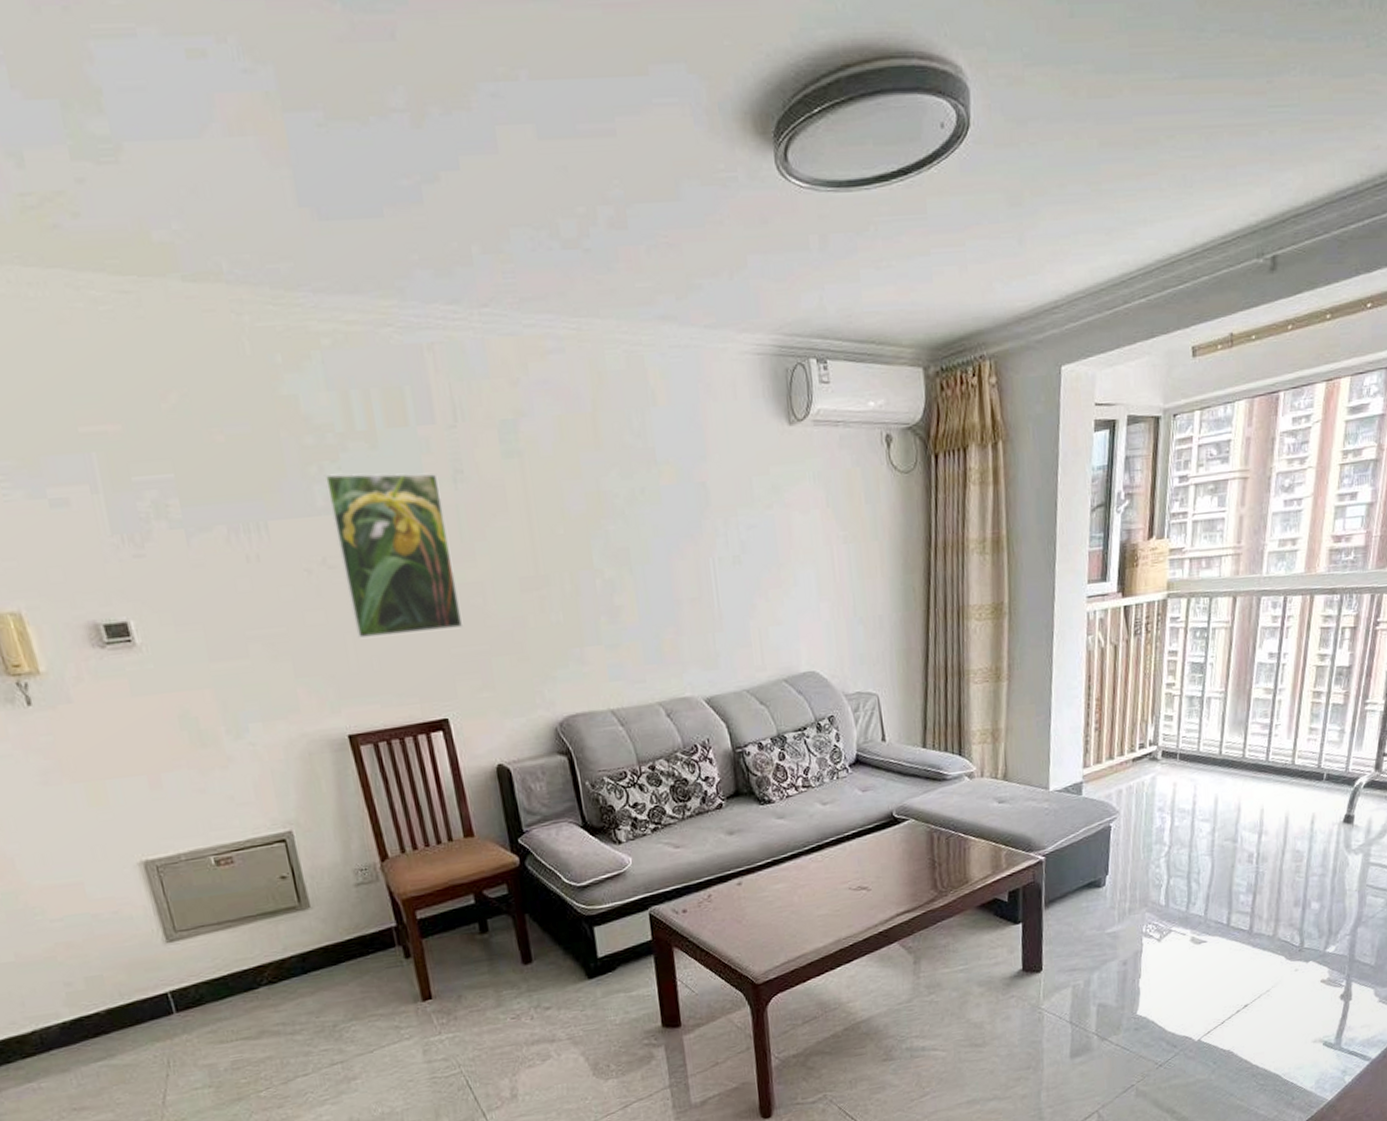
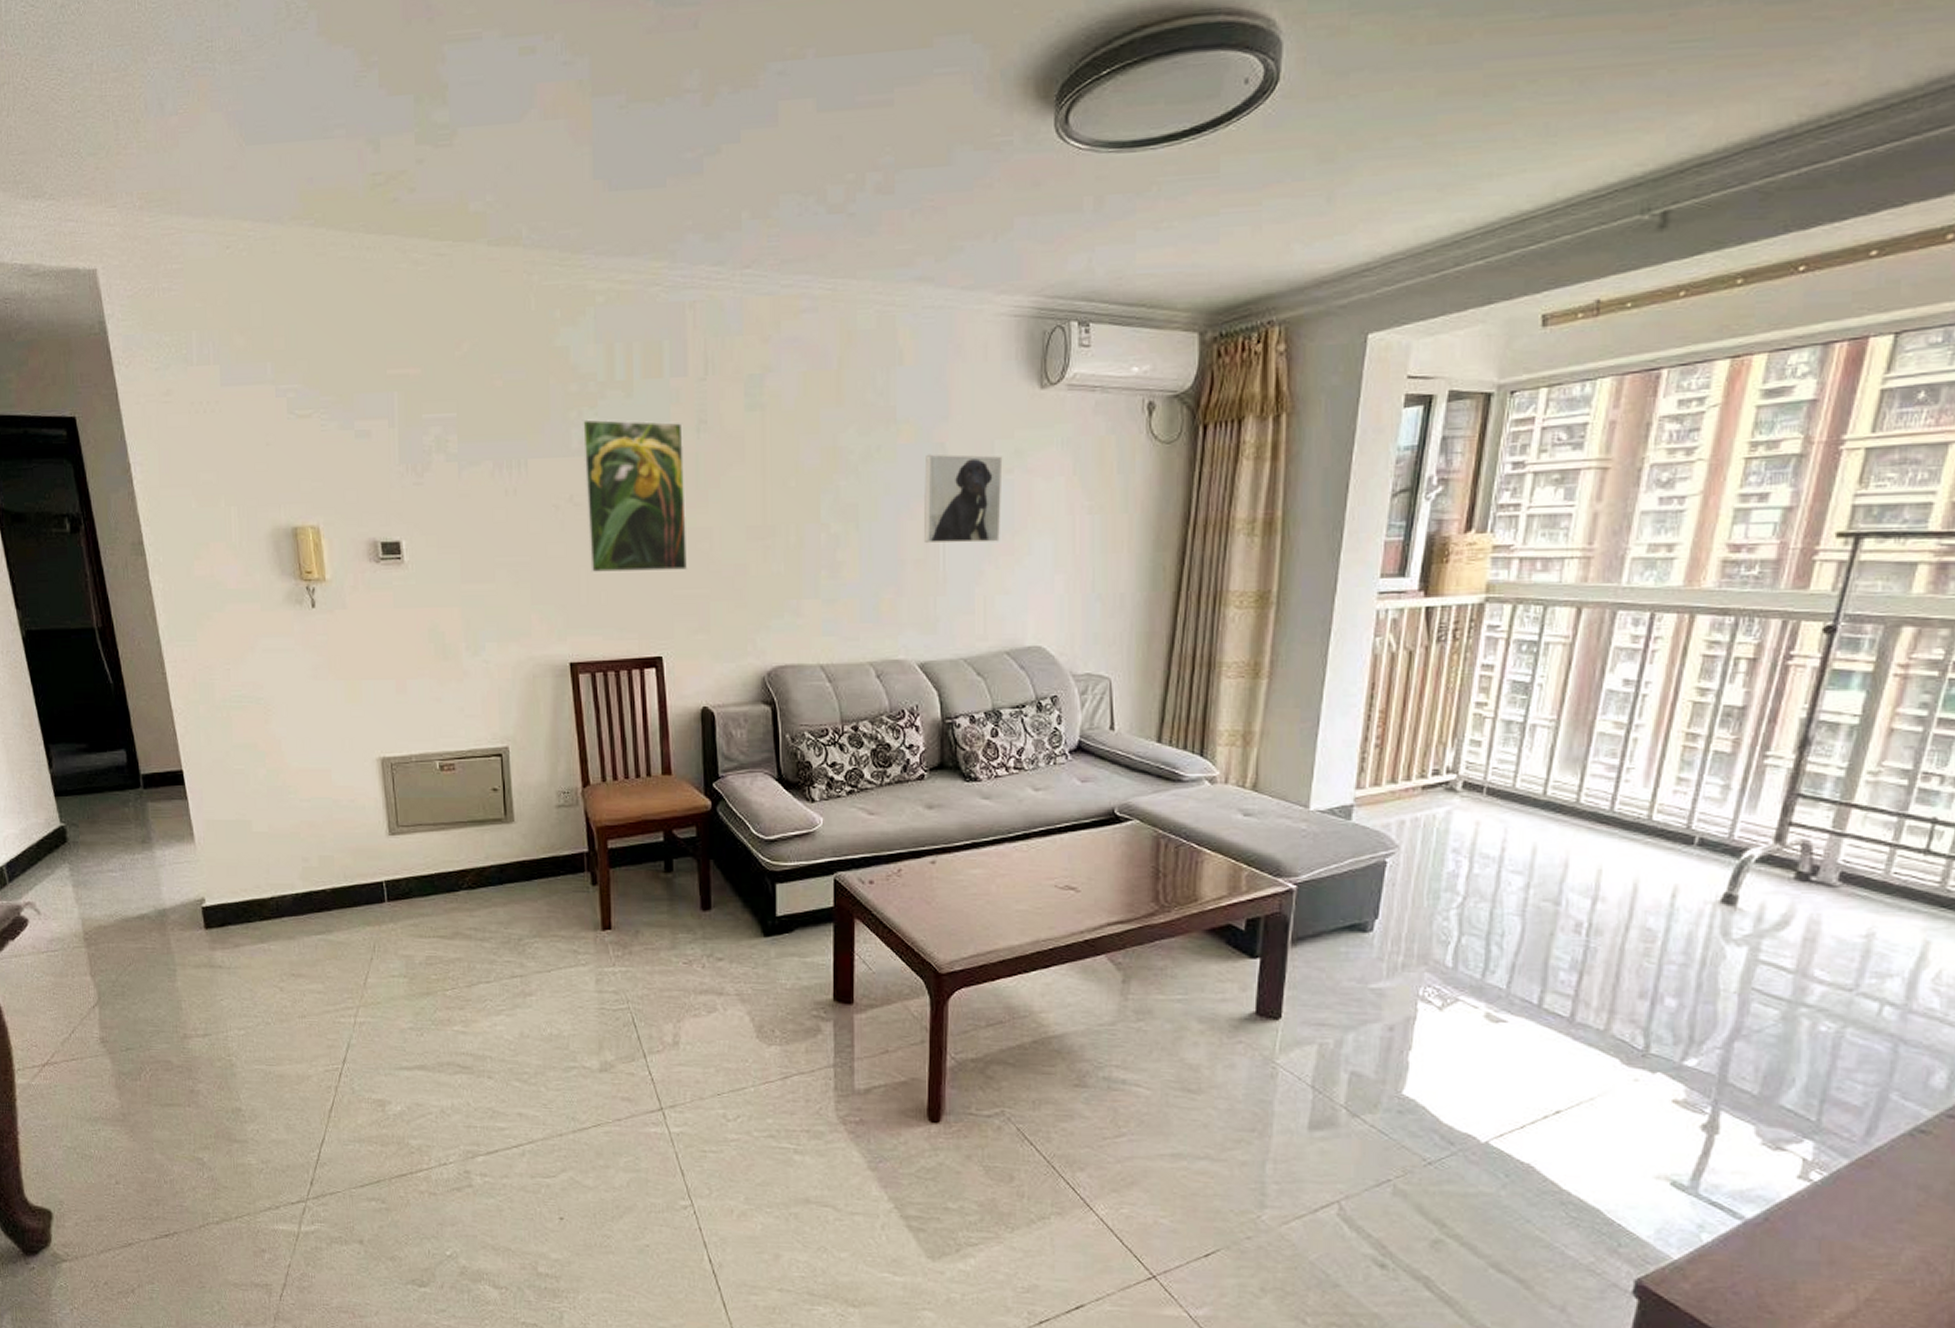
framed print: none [689,492,767,582] -> present [924,454,1003,544]

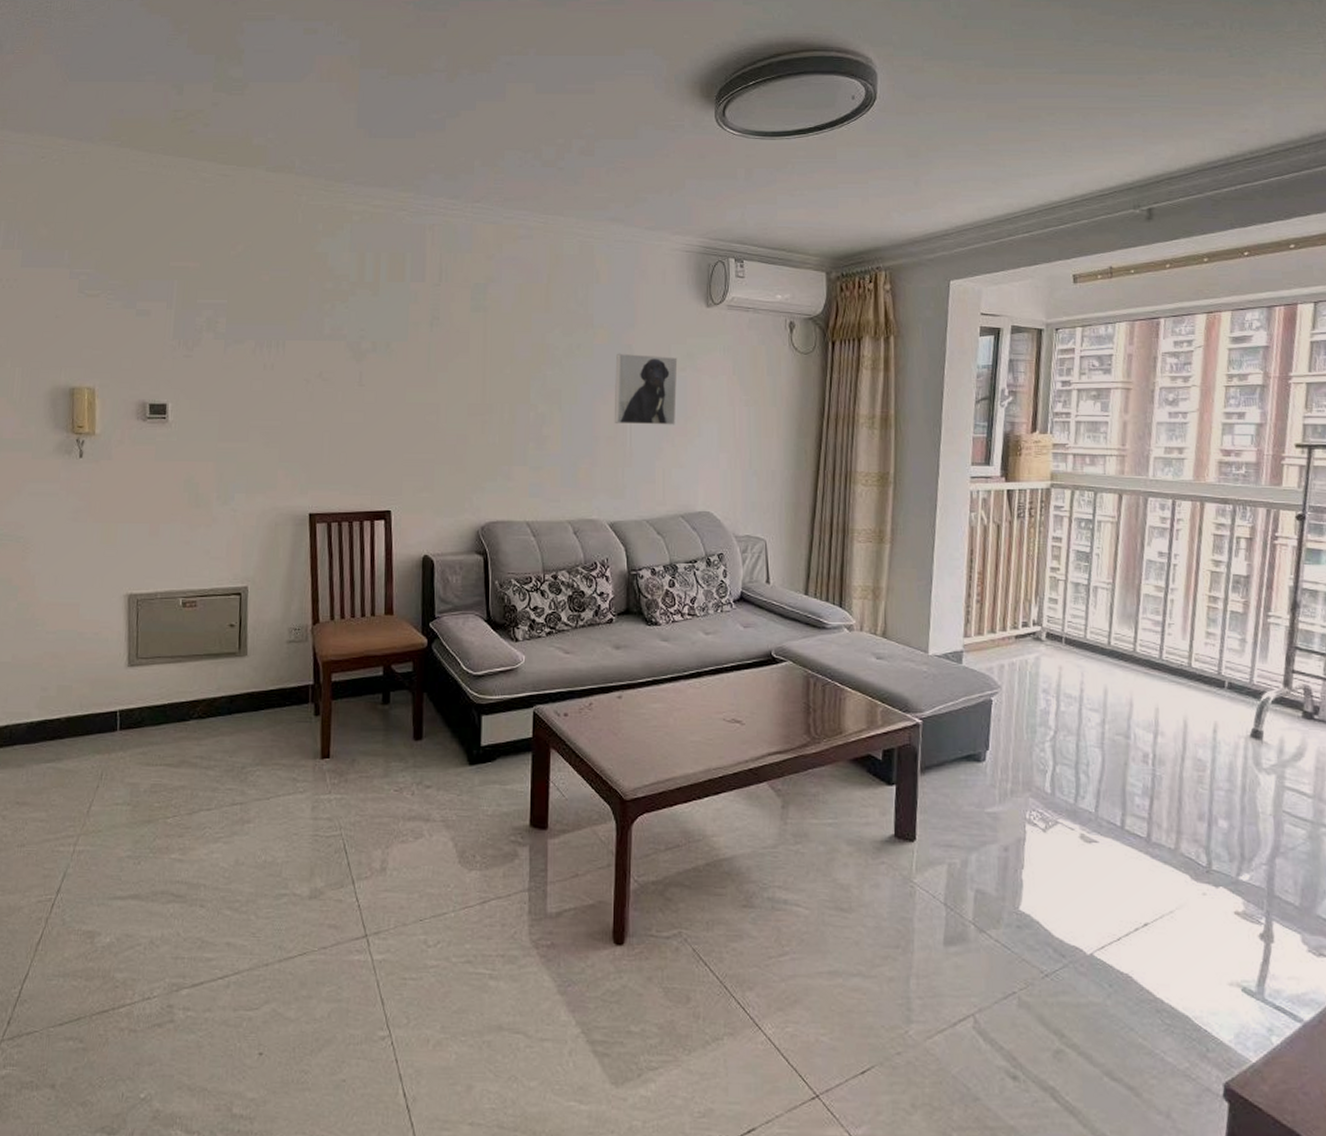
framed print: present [582,419,688,573] -> none [333,311,419,439]

